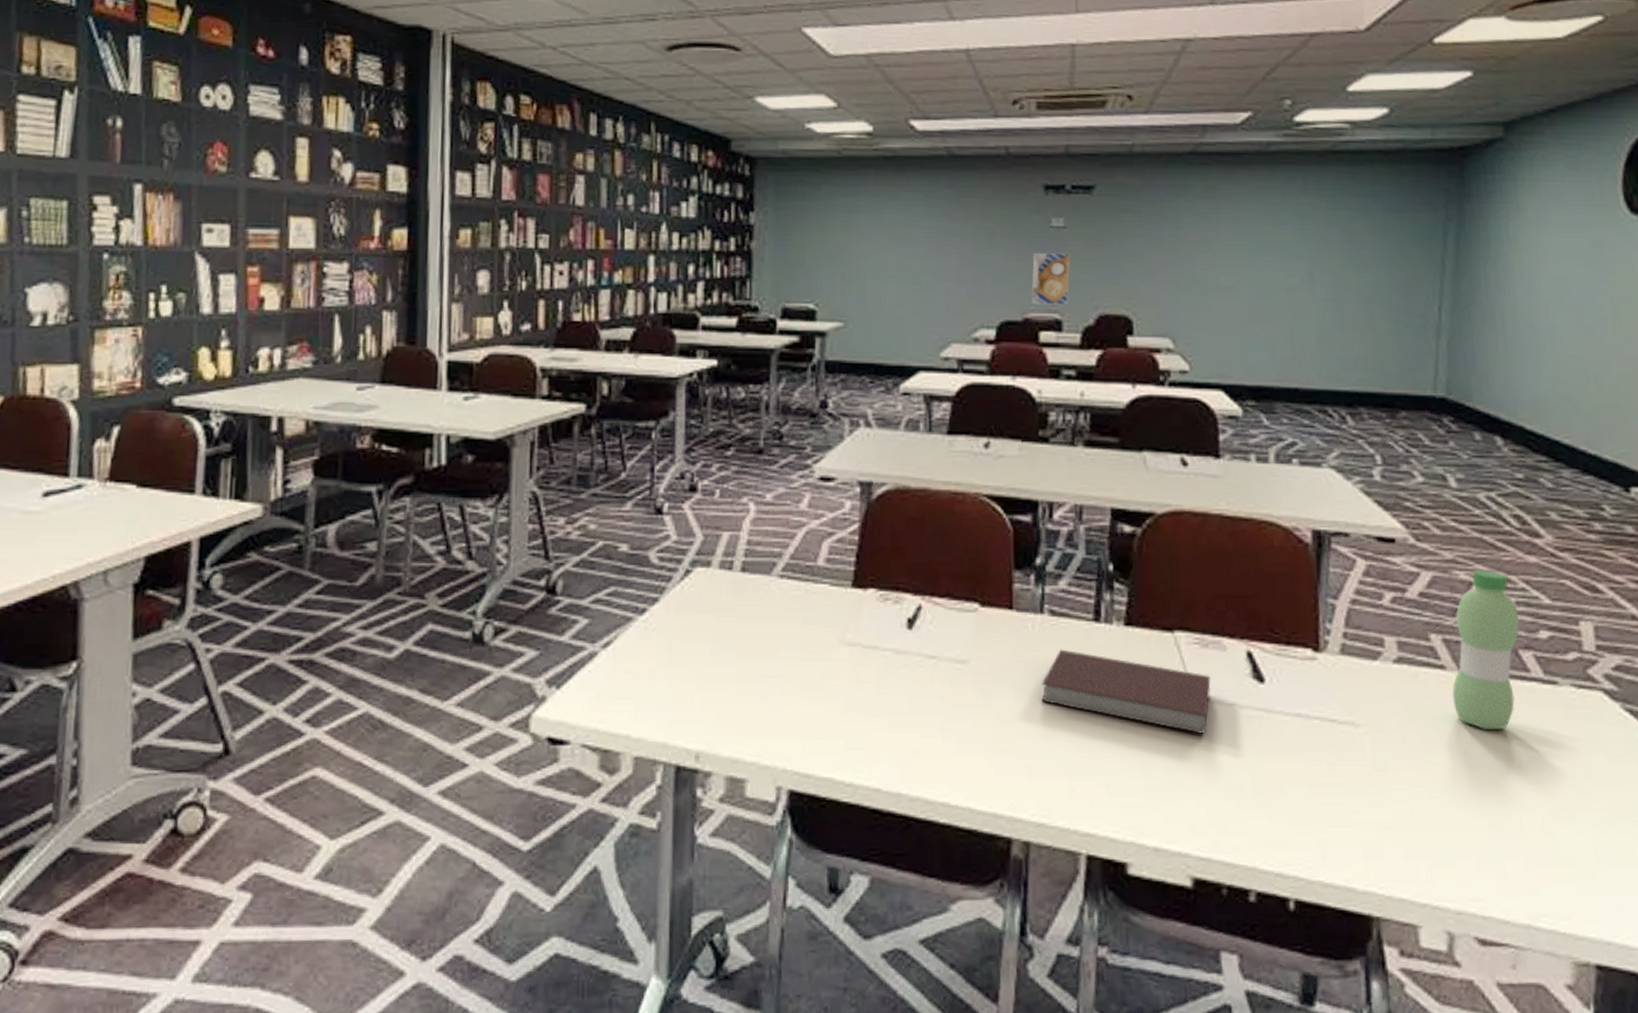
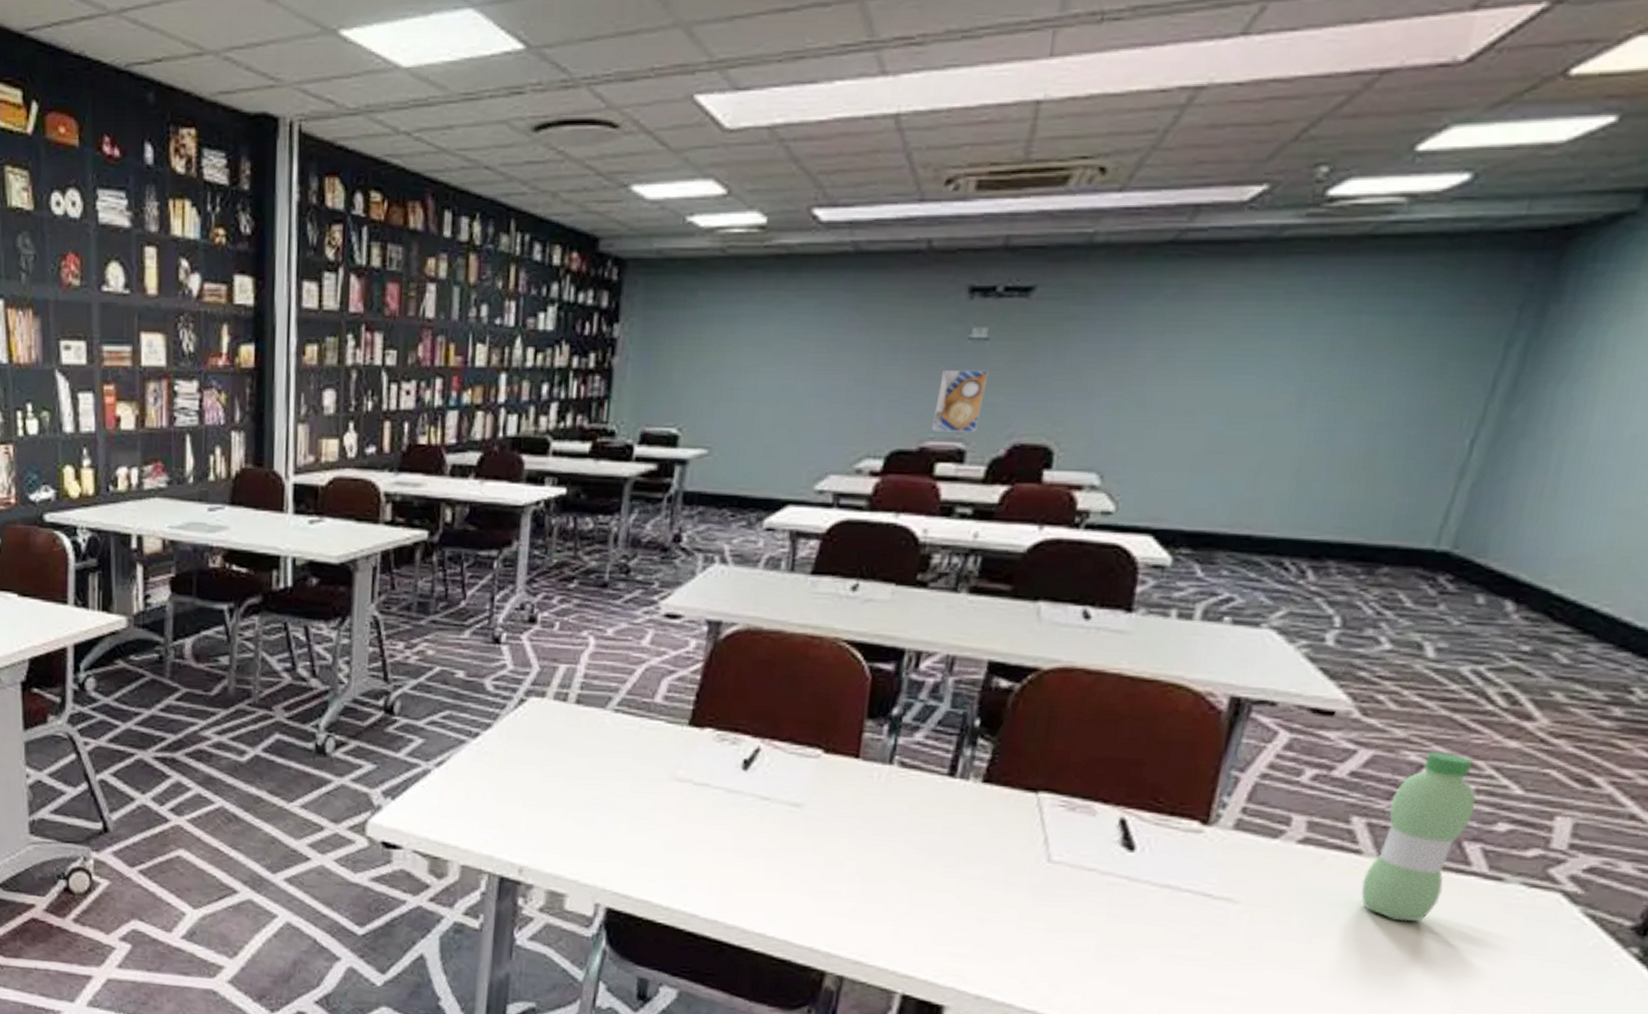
notebook: present [1041,649,1211,735] -> none [877,801,1072,897]

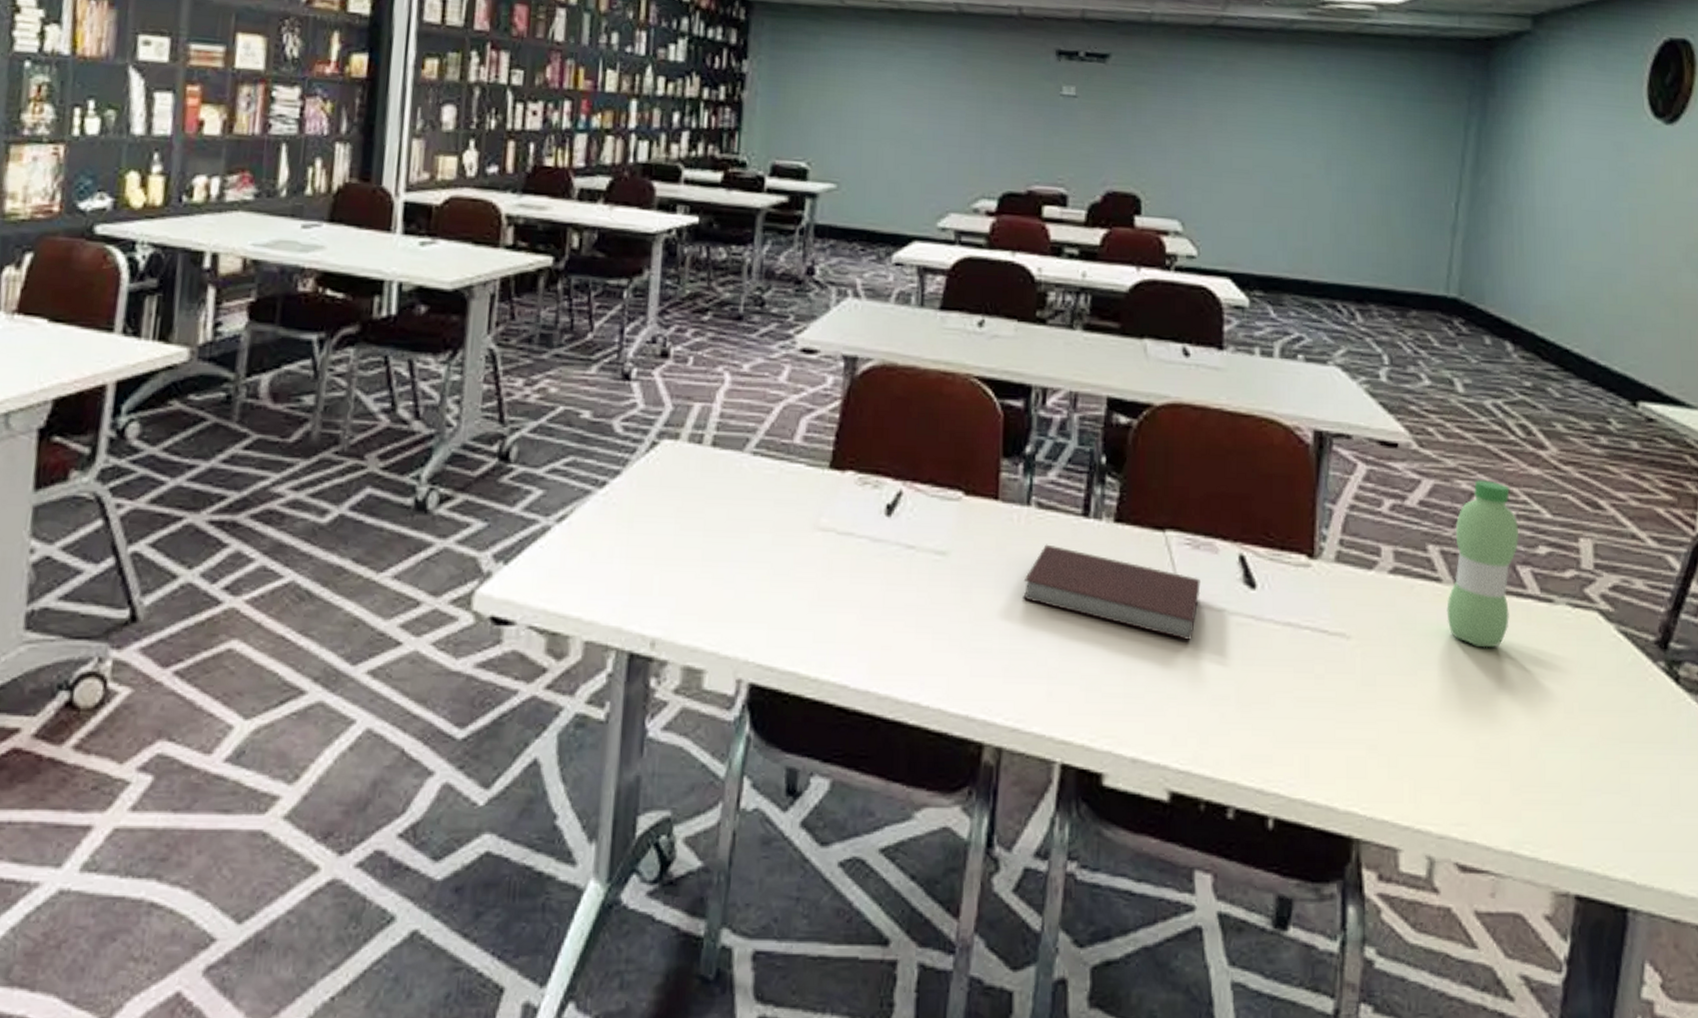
notebook: none [877,801,1072,897] -> present [1023,544,1201,641]
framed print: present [931,370,989,432] -> none [1036,122,1080,179]

